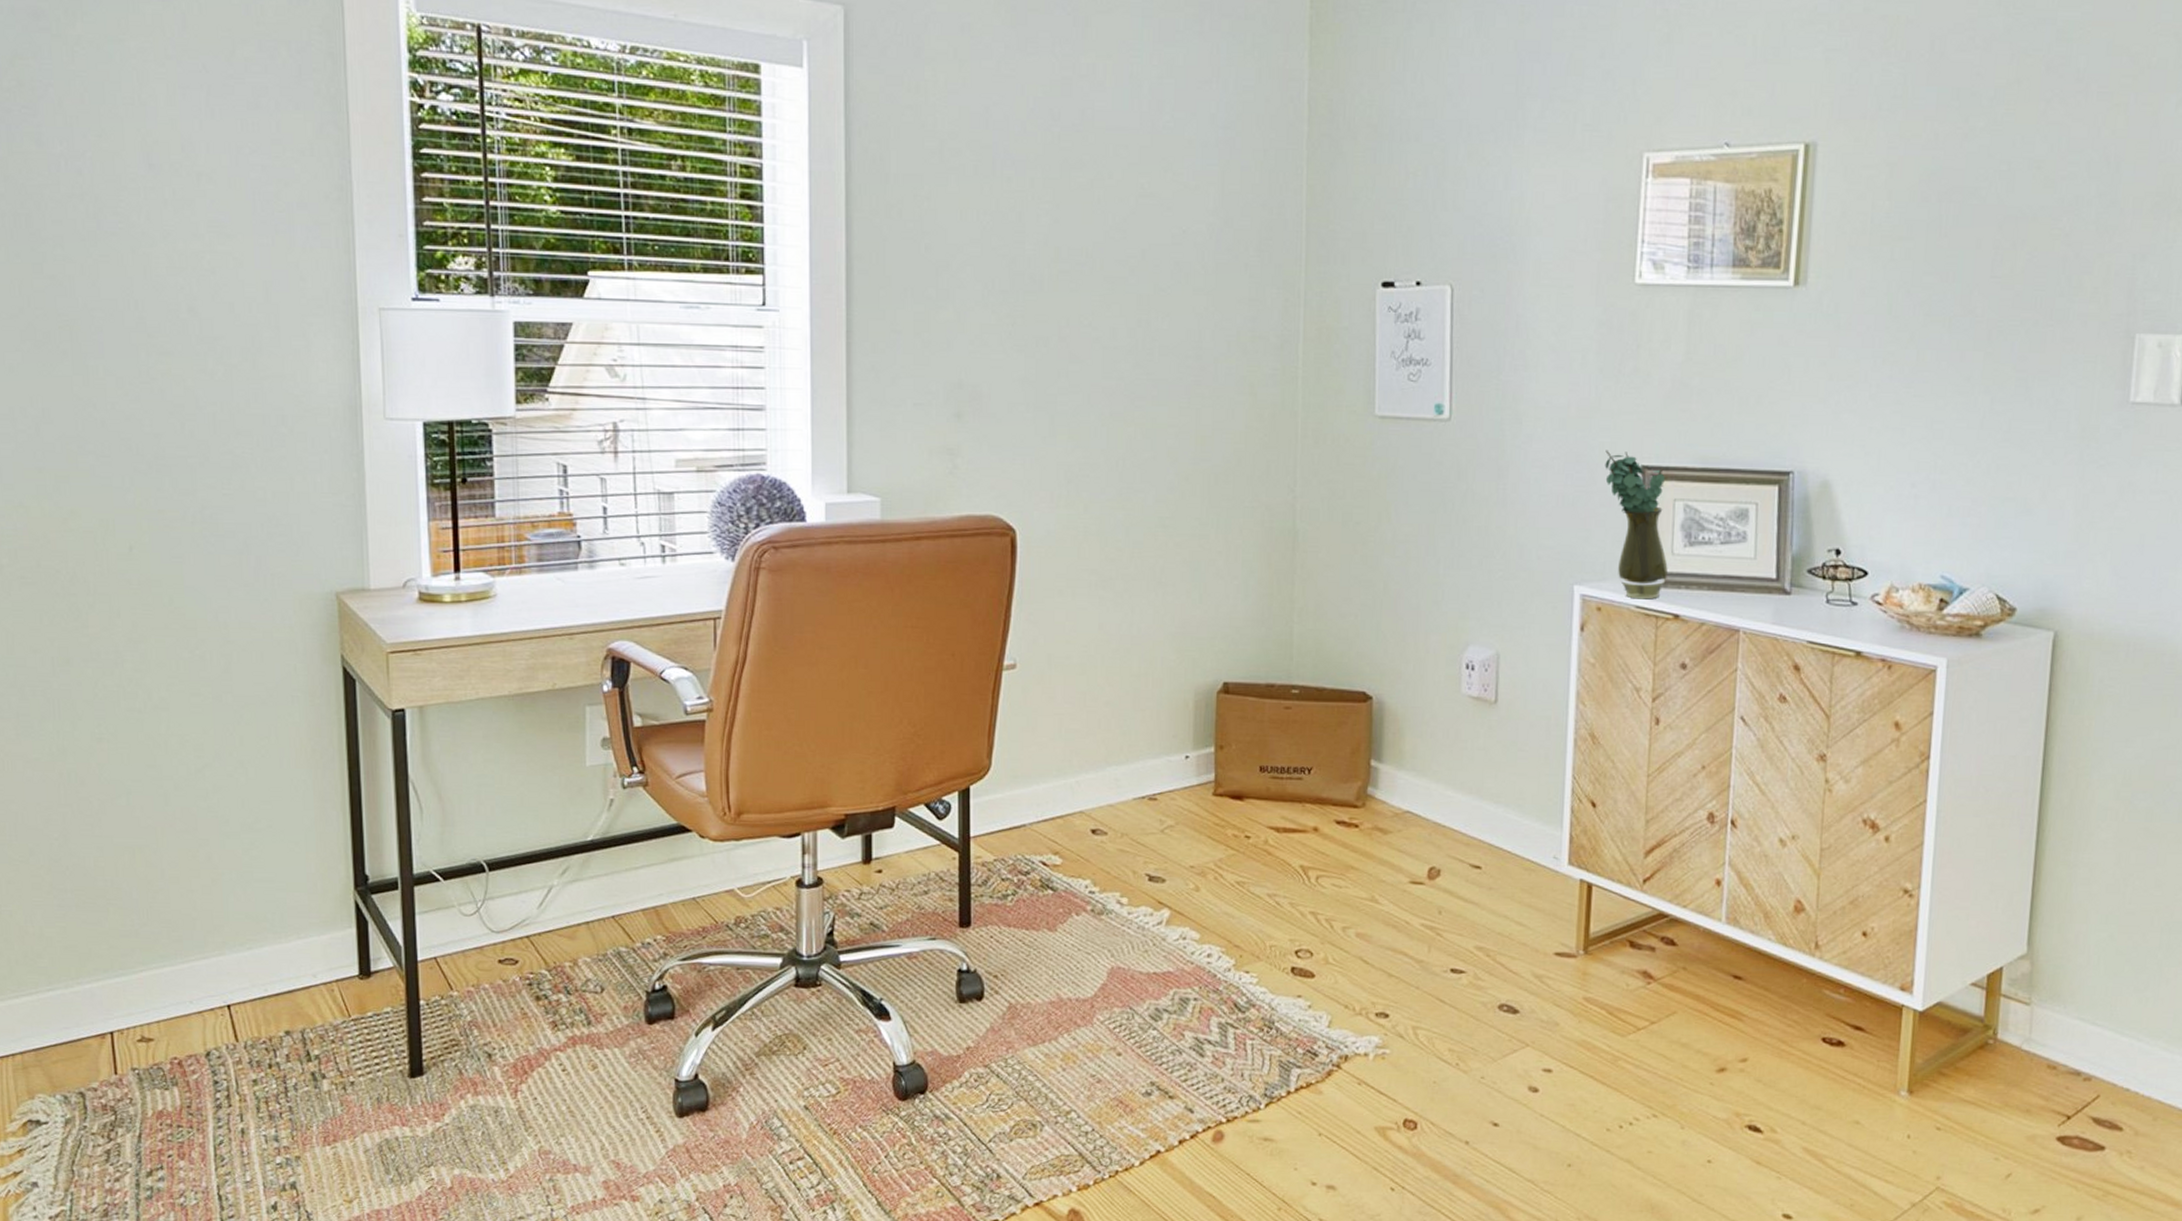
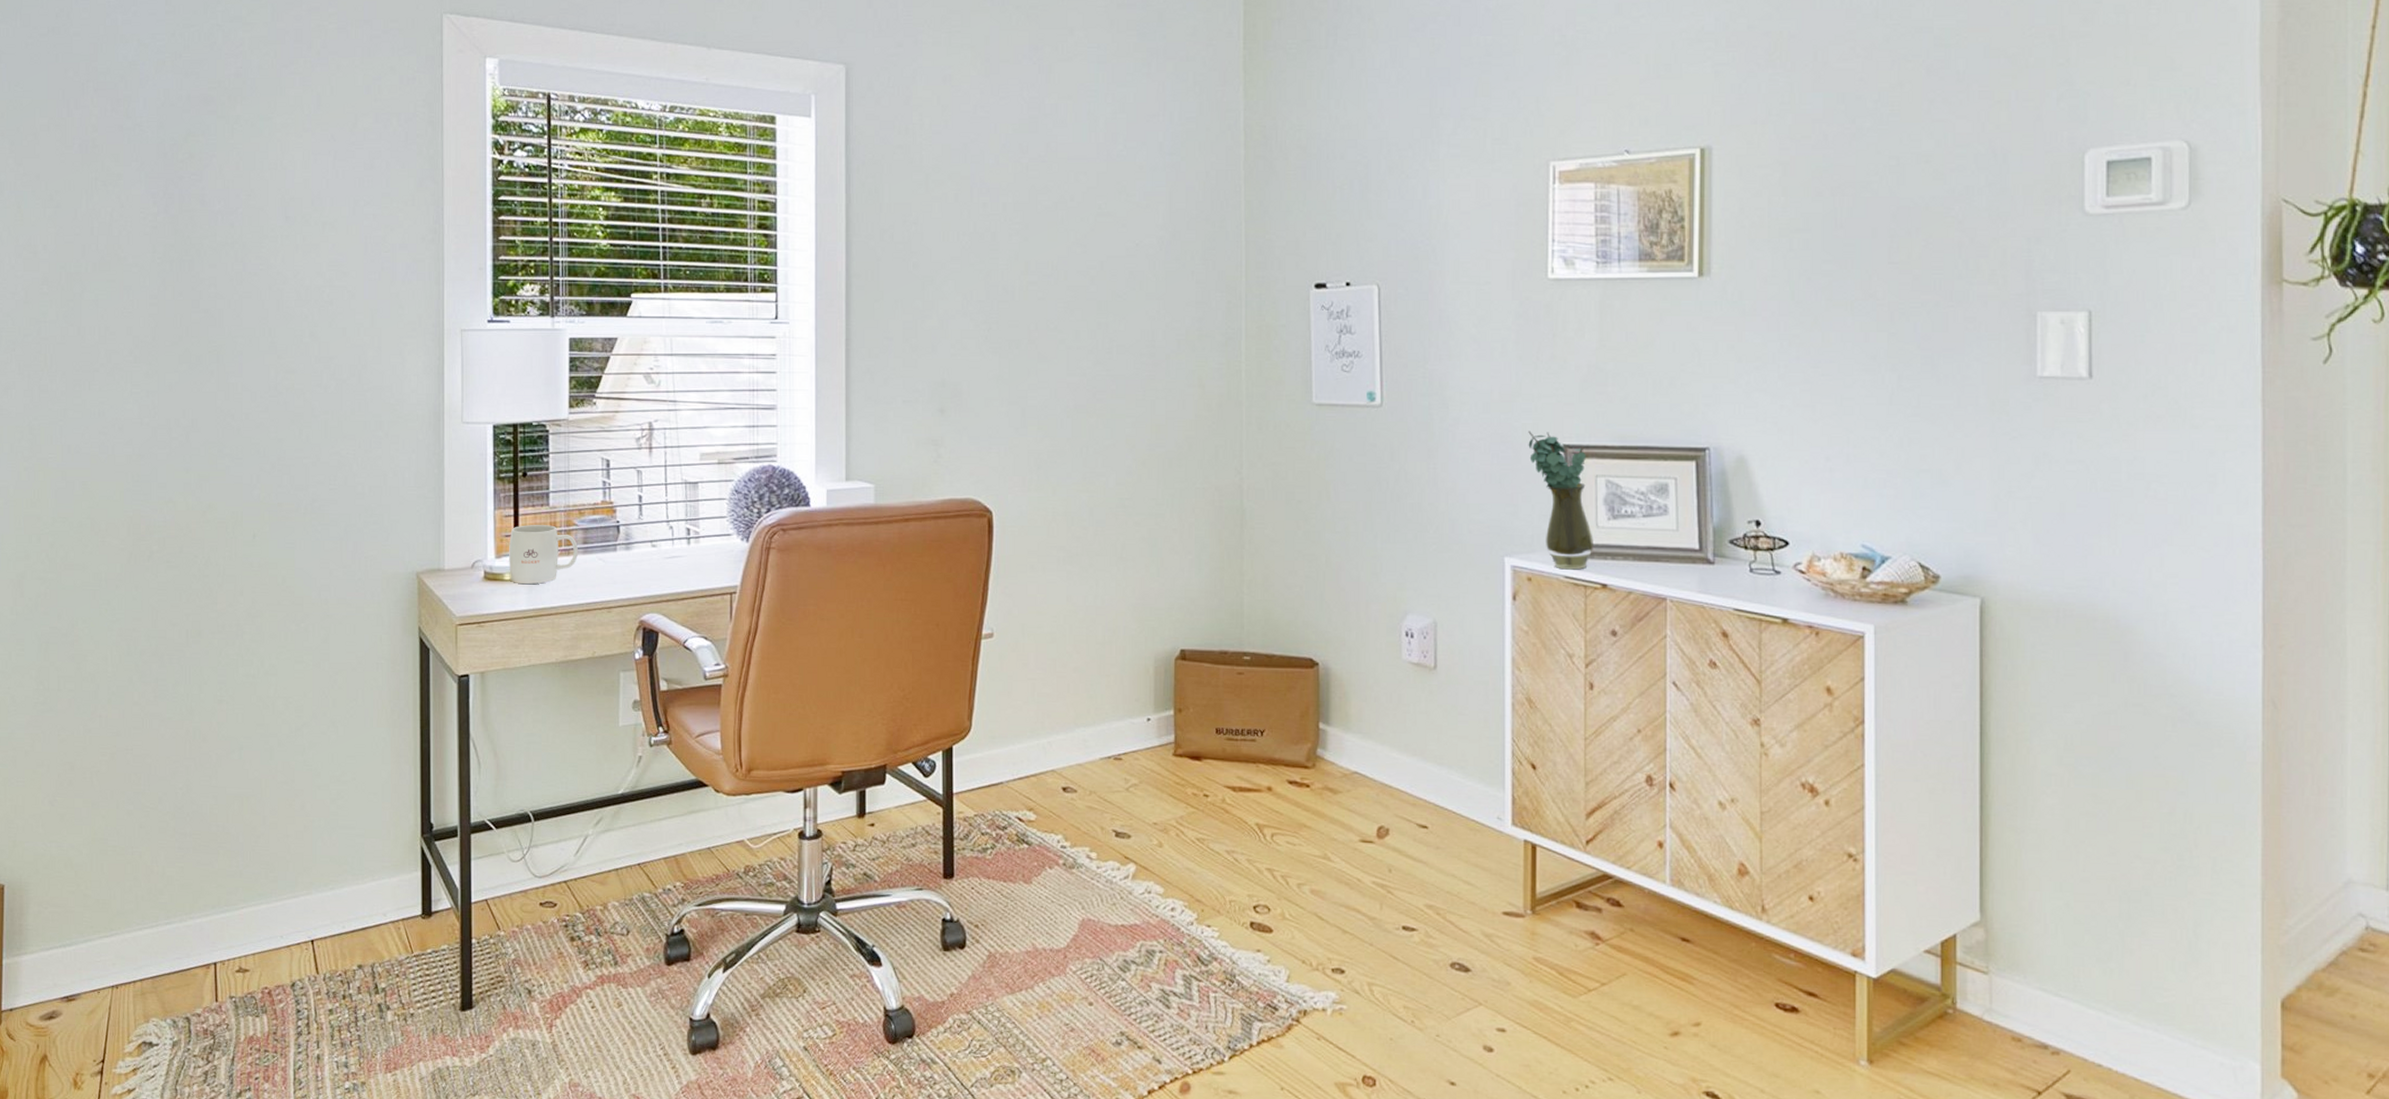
mug: none [448,539,533,607] -> present [509,525,579,585]

